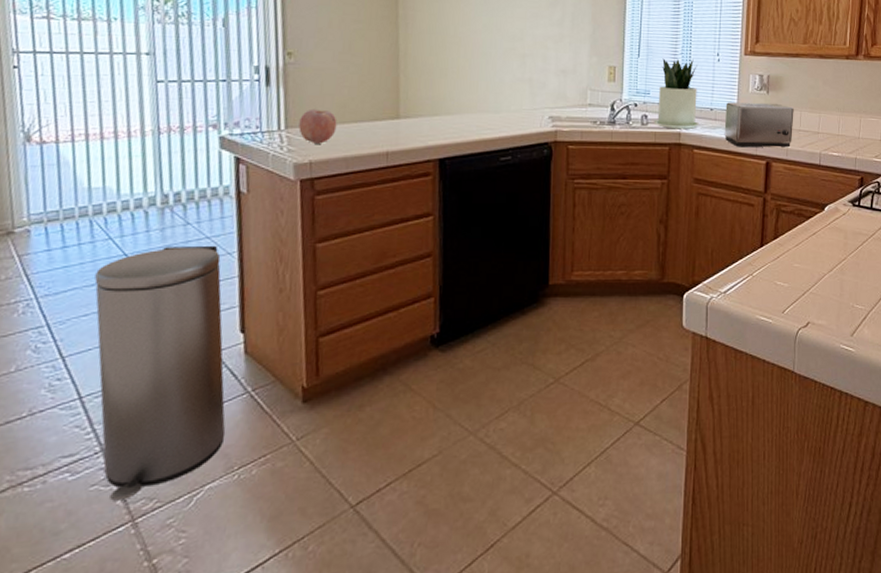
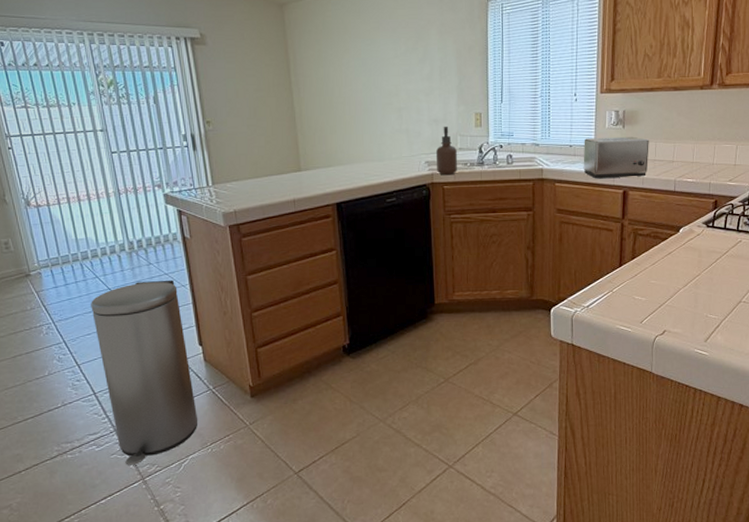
fruit: present [299,108,337,144] -> none [222,167,252,196]
soap dispenser: none [561,78,587,134] -> present [435,126,458,175]
planter: present [653,58,699,130] -> none [518,100,560,166]

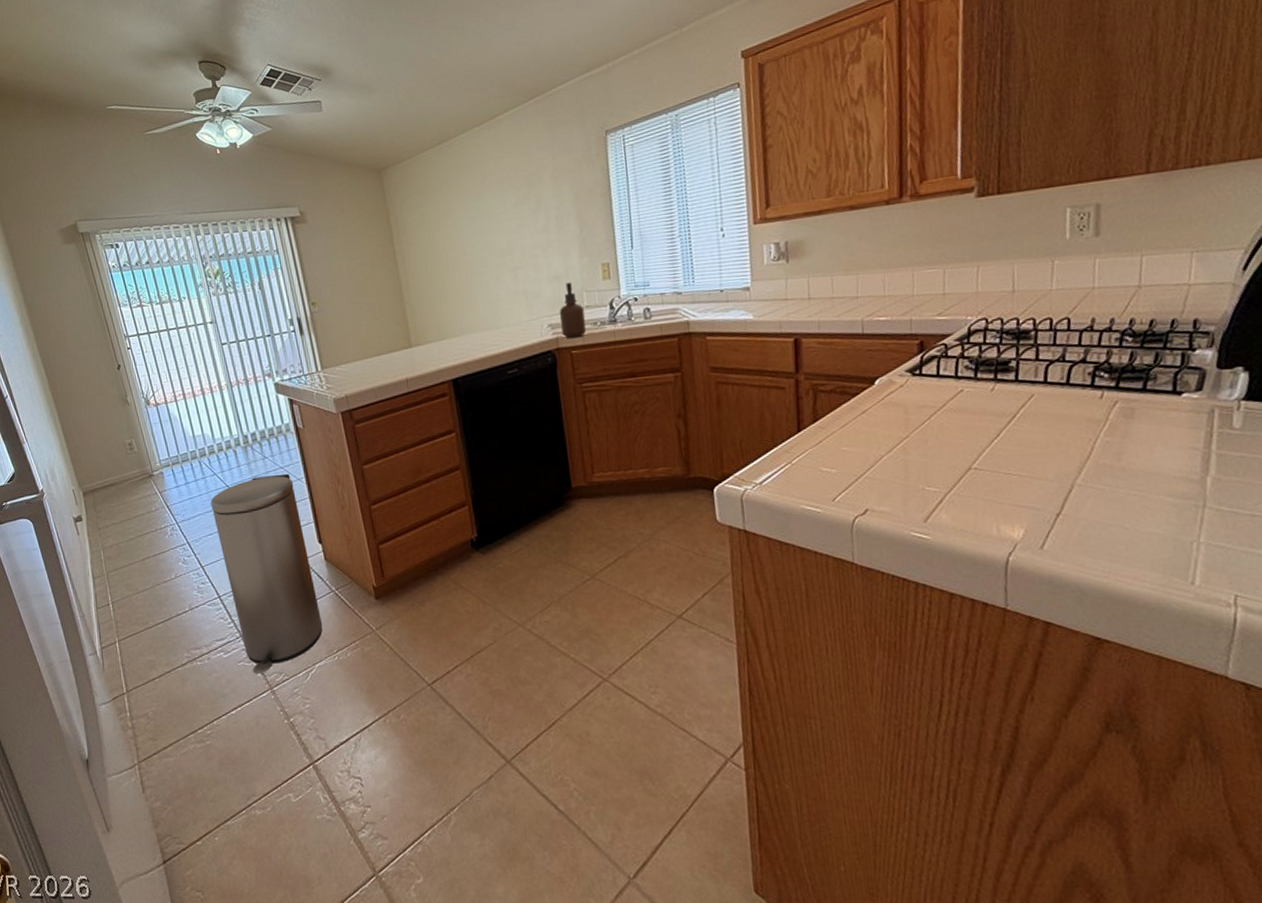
toaster: present [583,136,649,179] -> none [737,271,824,327]

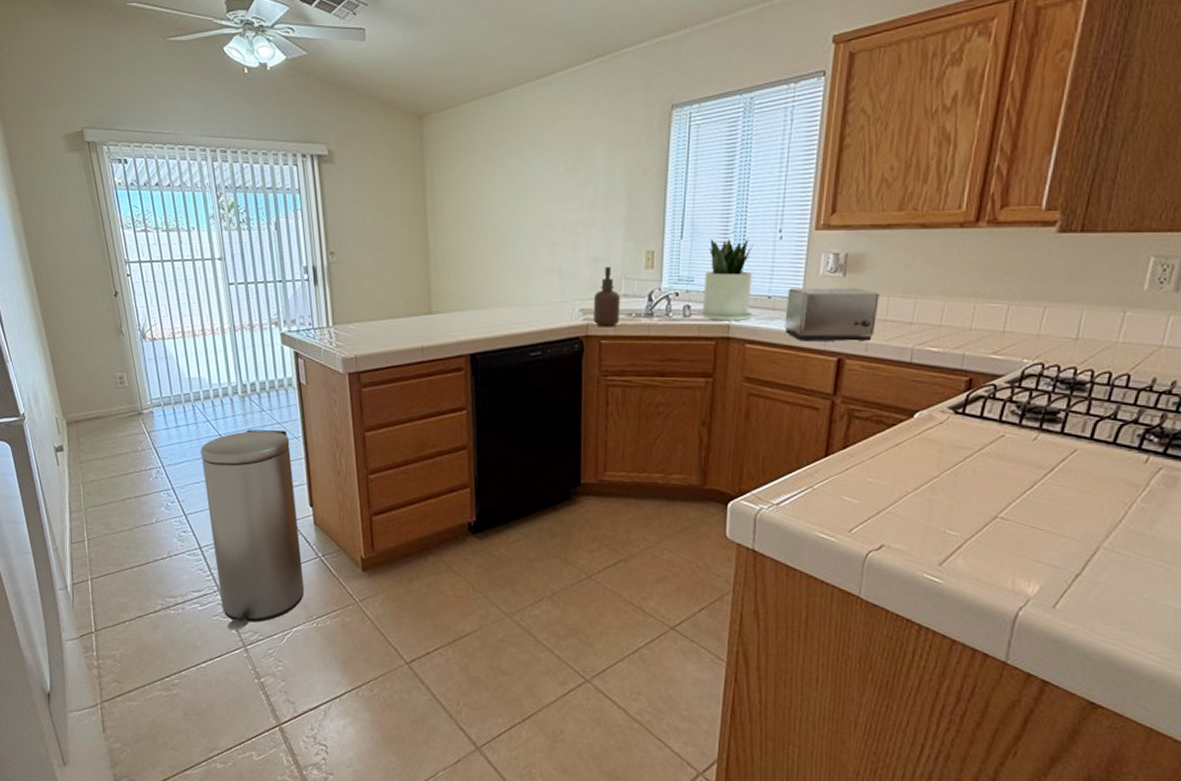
planter: none [657,239,709,319] -> present [697,237,753,322]
toaster: none [737,271,824,327] -> present [784,287,879,342]

